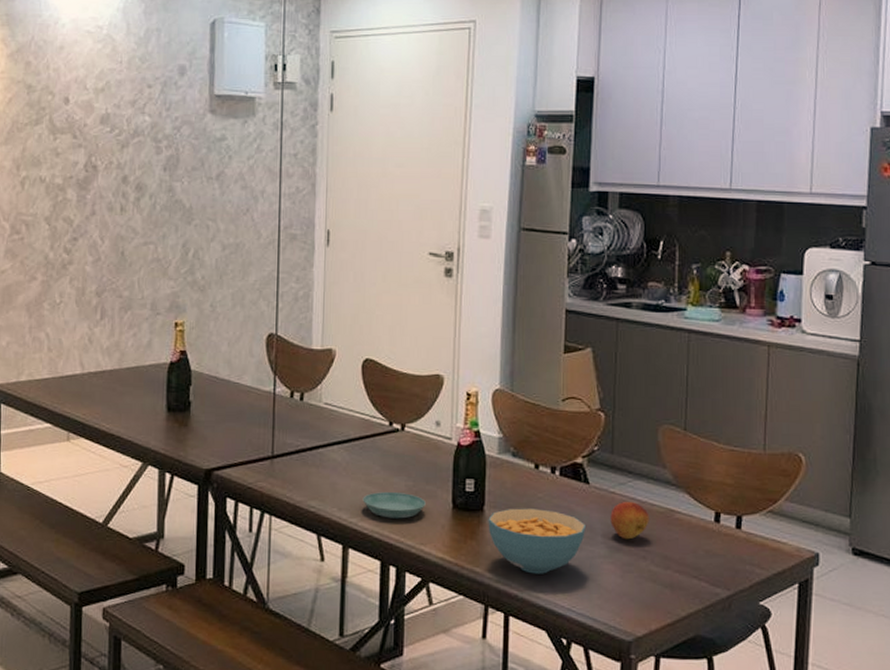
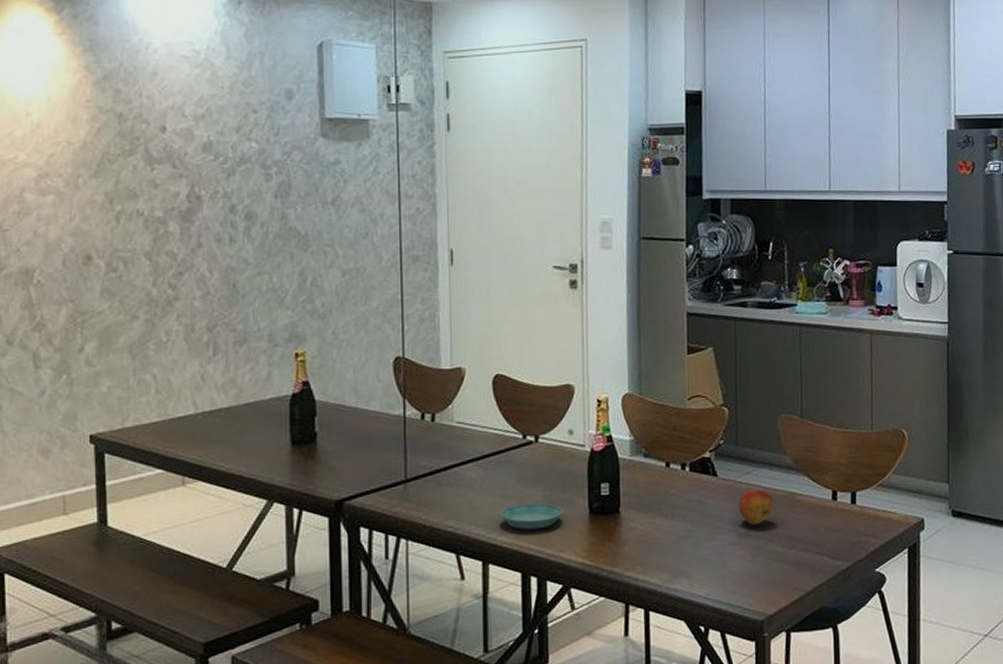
cereal bowl: present [488,508,587,574] -> none [624,505,717,568]

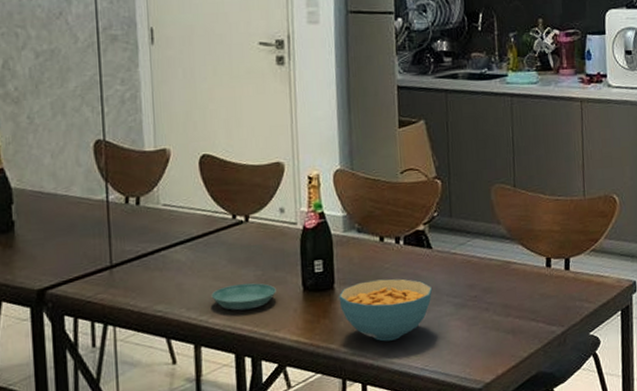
cereal bowl: none [624,505,717,568] -> present [339,278,433,342]
fruit: present [738,489,774,525] -> none [453,259,489,296]

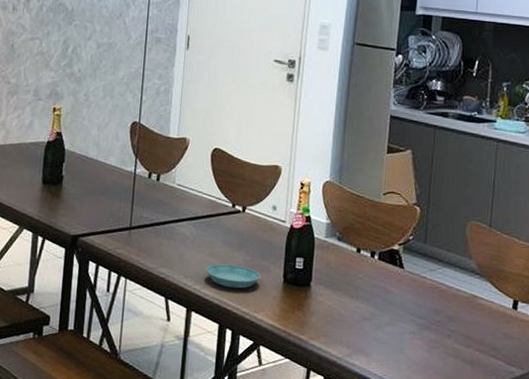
cereal bowl: present [339,278,433,342] -> none [313,285,400,345]

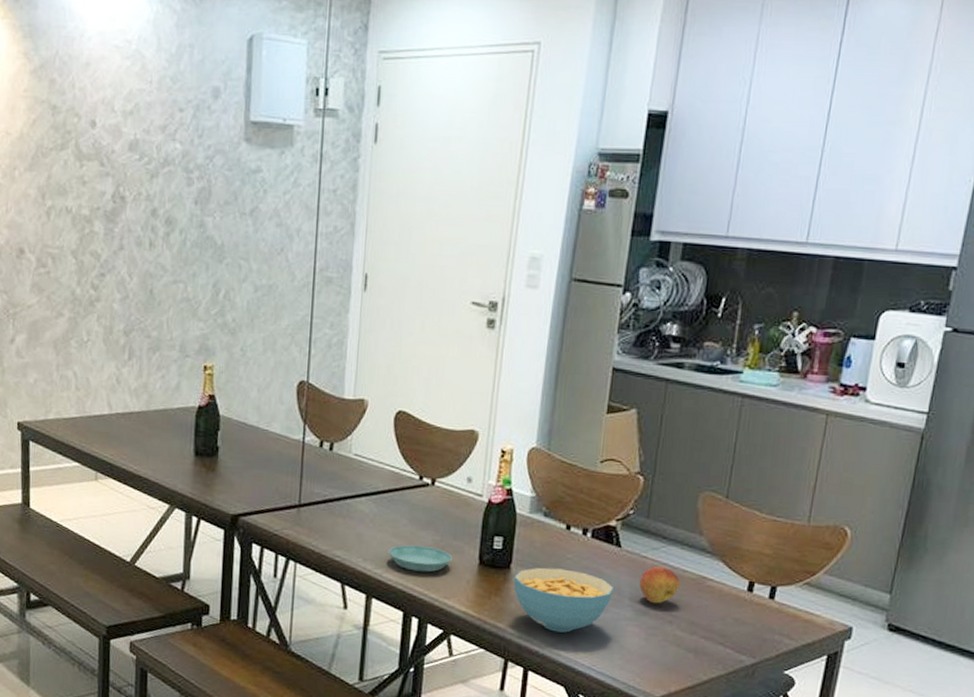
cereal bowl: none [313,285,400,345] -> present [513,567,615,633]
fruit: none [421,286,455,320] -> present [639,567,680,604]

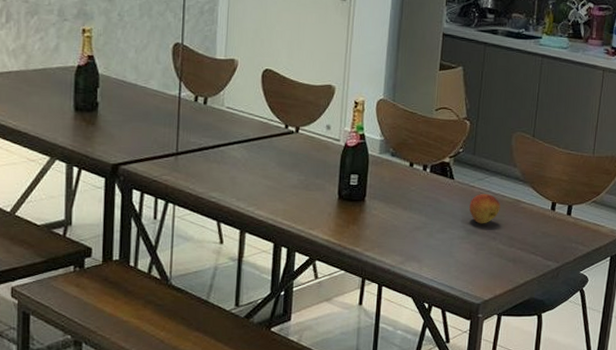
saucer: present [388,545,452,572] -> none [259,185,315,208]
cereal bowl: present [513,567,615,633] -> none [368,199,450,252]

